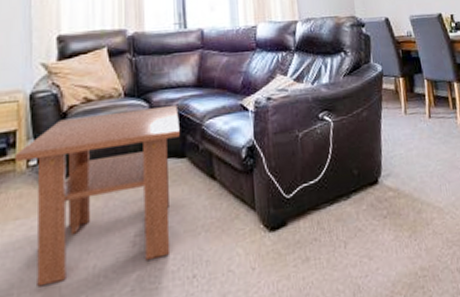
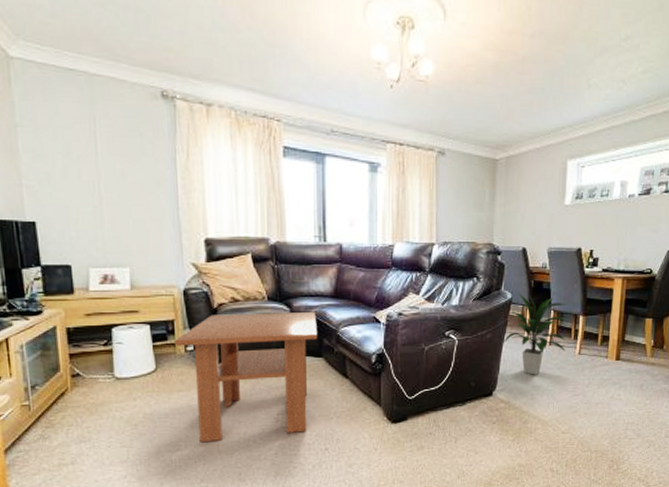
indoor plant: none [381,63,447,154] -> present [503,292,569,375]

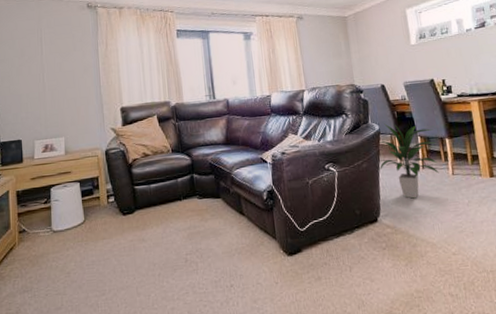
coffee table: present [174,312,317,443] -> none [98,159,215,287]

